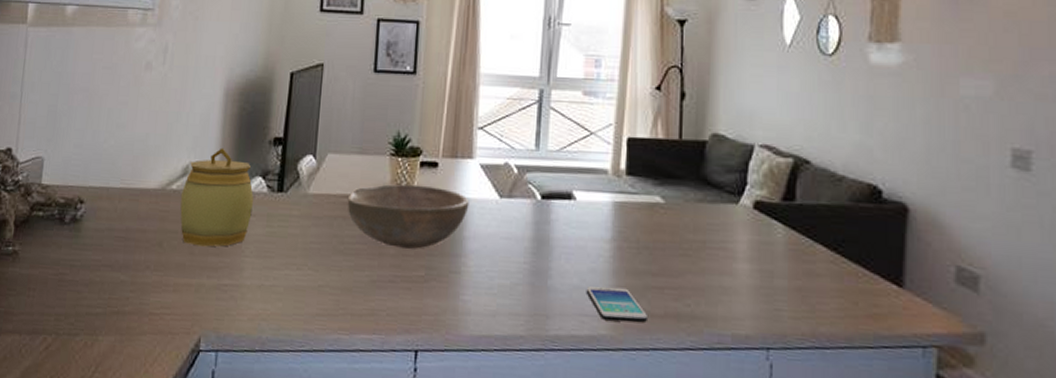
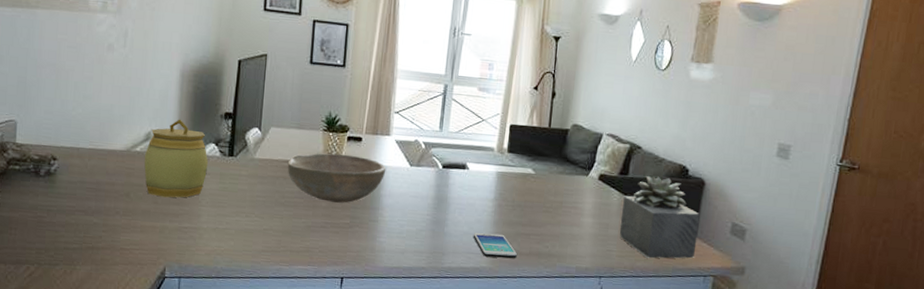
succulent plant: none [789,201,906,321] -> present [619,176,700,259]

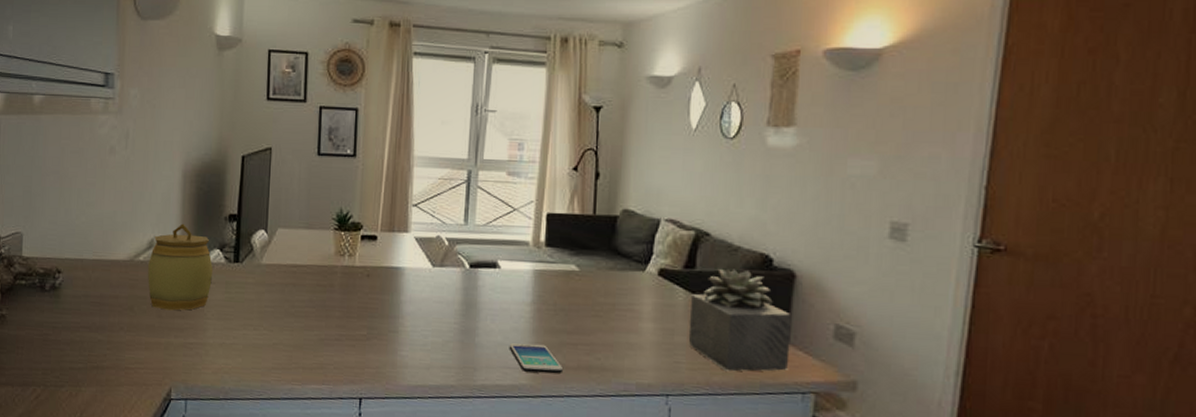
bowl: present [287,153,386,203] -> none [296,255,406,312]

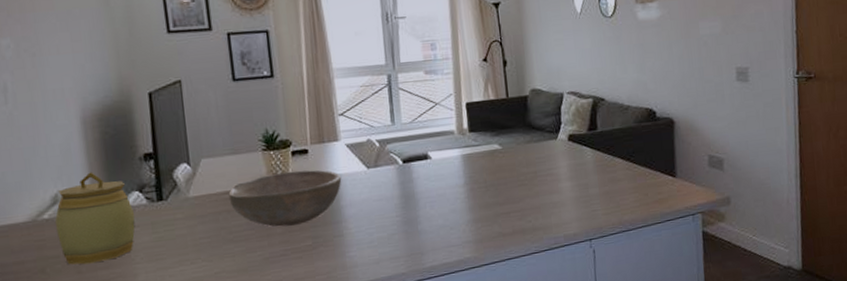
bowl: none [296,255,406,312] -> present [228,170,342,227]
smartphone: present [509,343,562,374] -> none [450,219,500,246]
succulent plant: present [688,268,791,372] -> none [597,124,680,210]

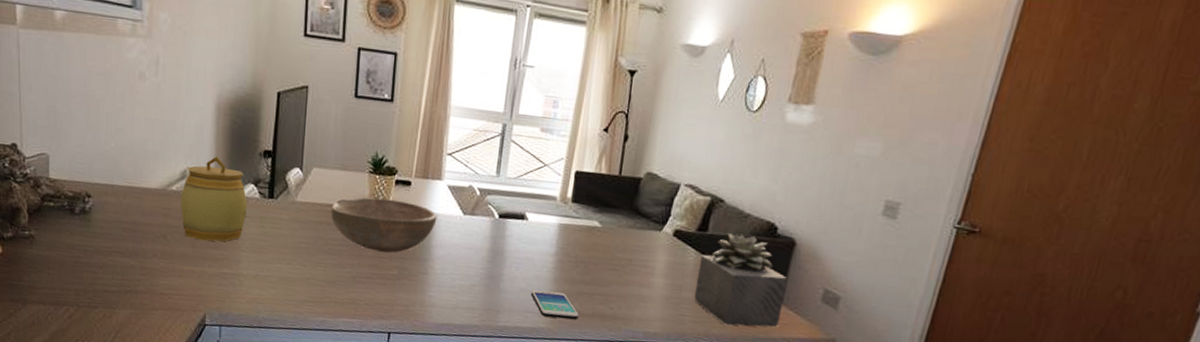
smartphone: none [450,219,500,246] -> present [530,290,579,320]
succulent plant: none [597,124,680,210] -> present [694,233,788,328]

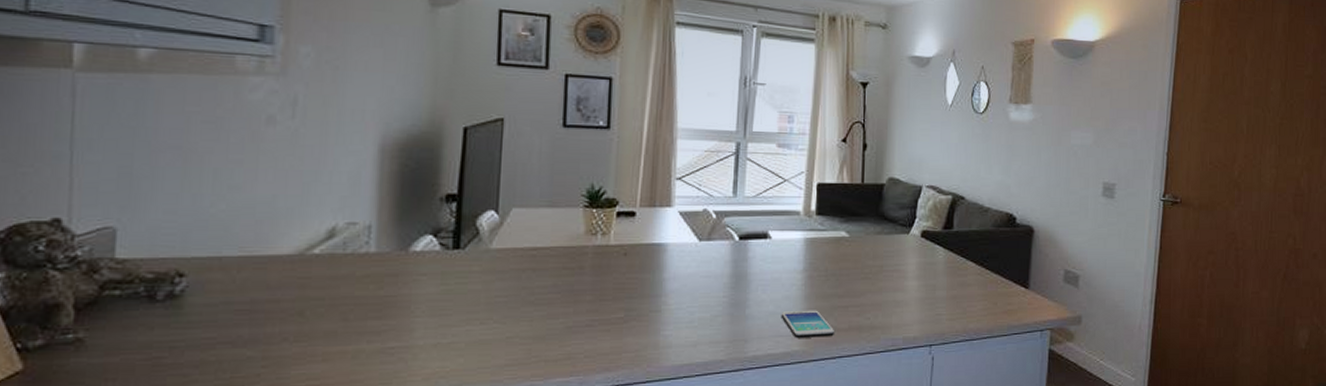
jar: present [180,156,247,242] -> none [326,207,423,311]
bowl: present [330,197,438,253] -> none [536,233,669,294]
succulent plant: present [694,233,788,328] -> none [948,227,1031,318]

